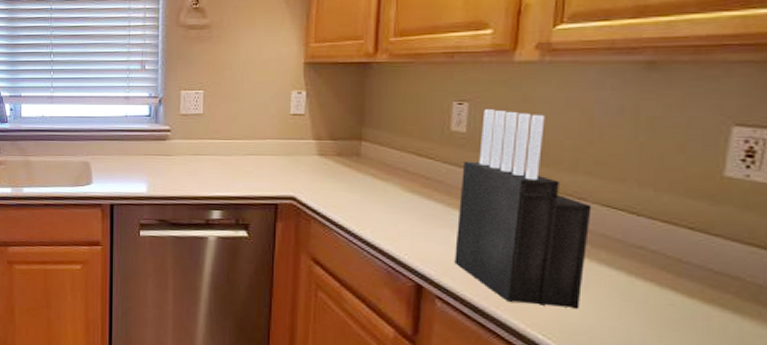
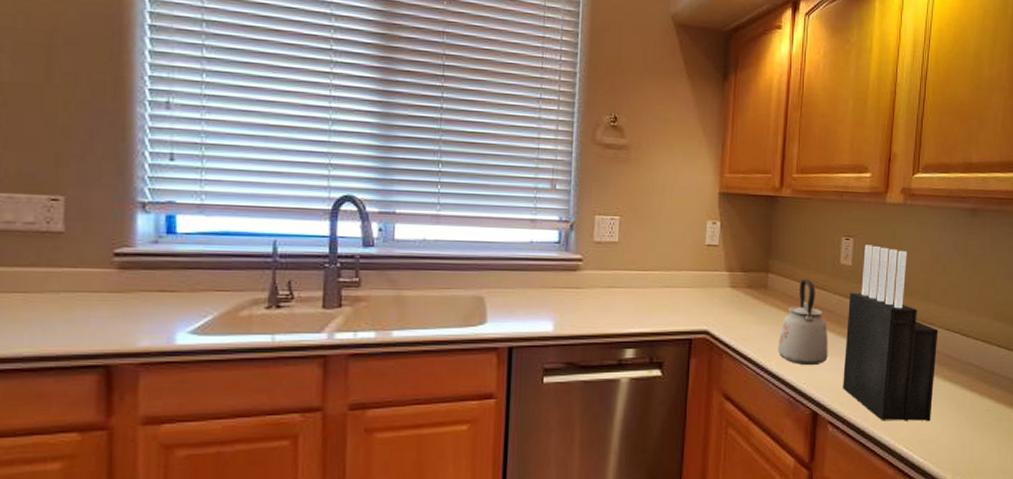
kettle: none [373,146,436,237] -> present [777,278,828,366]

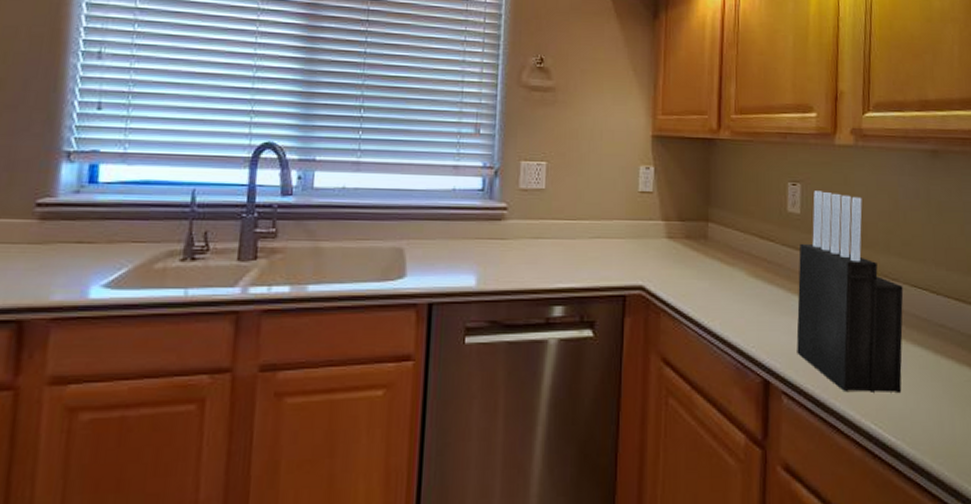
kettle: present [777,278,828,366] -> none [721,228,779,327]

